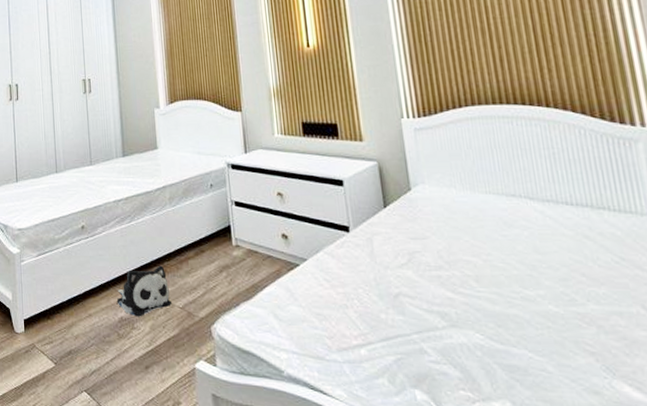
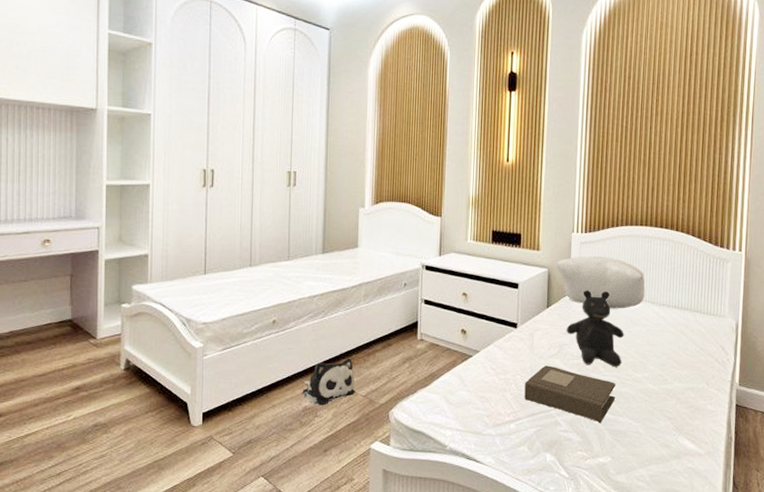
book: none [370,277,501,354] -> present [524,365,616,422]
pillow: none [386,144,518,207] -> present [556,256,646,309]
teddy bear: none [414,185,501,281] -> present [566,290,624,367]

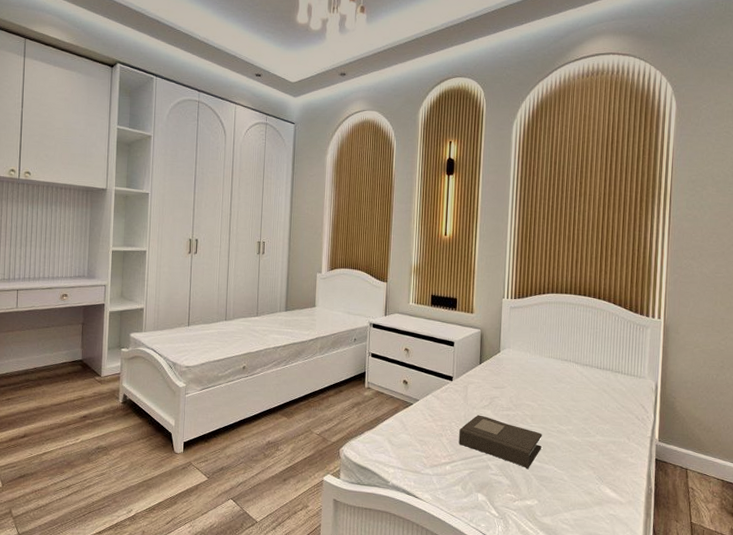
plush toy: present [302,358,355,406] -> none [266,401,311,441]
pillow: present [556,256,646,309] -> none [488,319,570,368]
teddy bear: present [566,290,624,367] -> none [497,349,550,419]

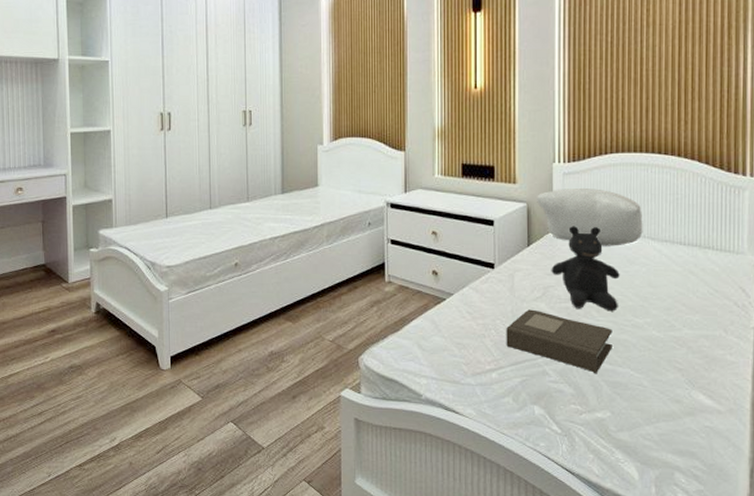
pillow: none [488,319,570,368] -> present [535,189,643,246]
teddy bear: none [497,349,550,419] -> present [551,226,620,311]

